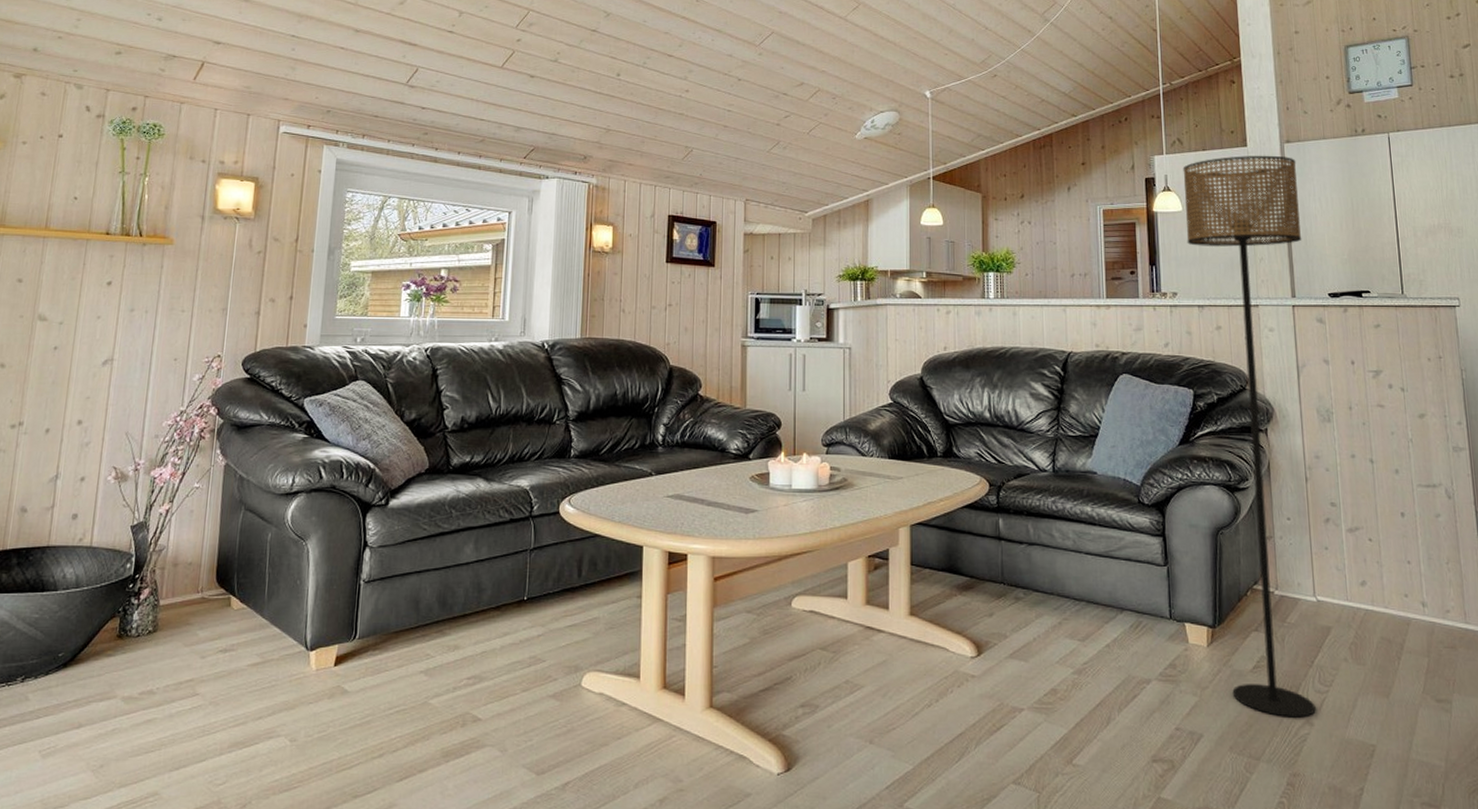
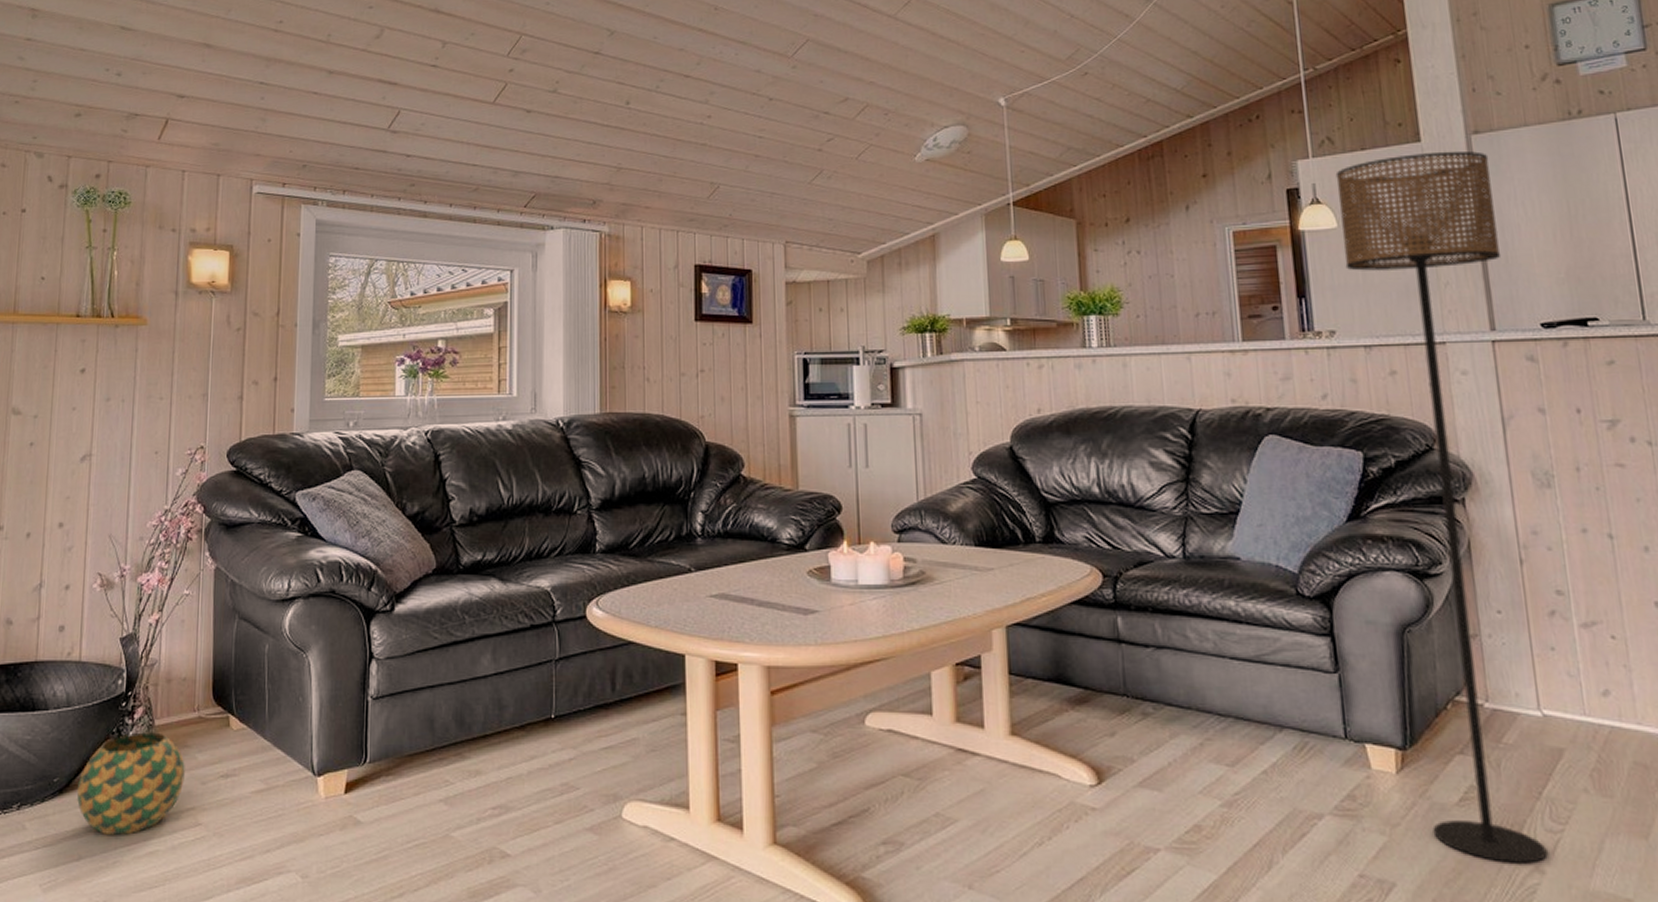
decorative ball: none [80,611,187,706] -> present [77,732,185,836]

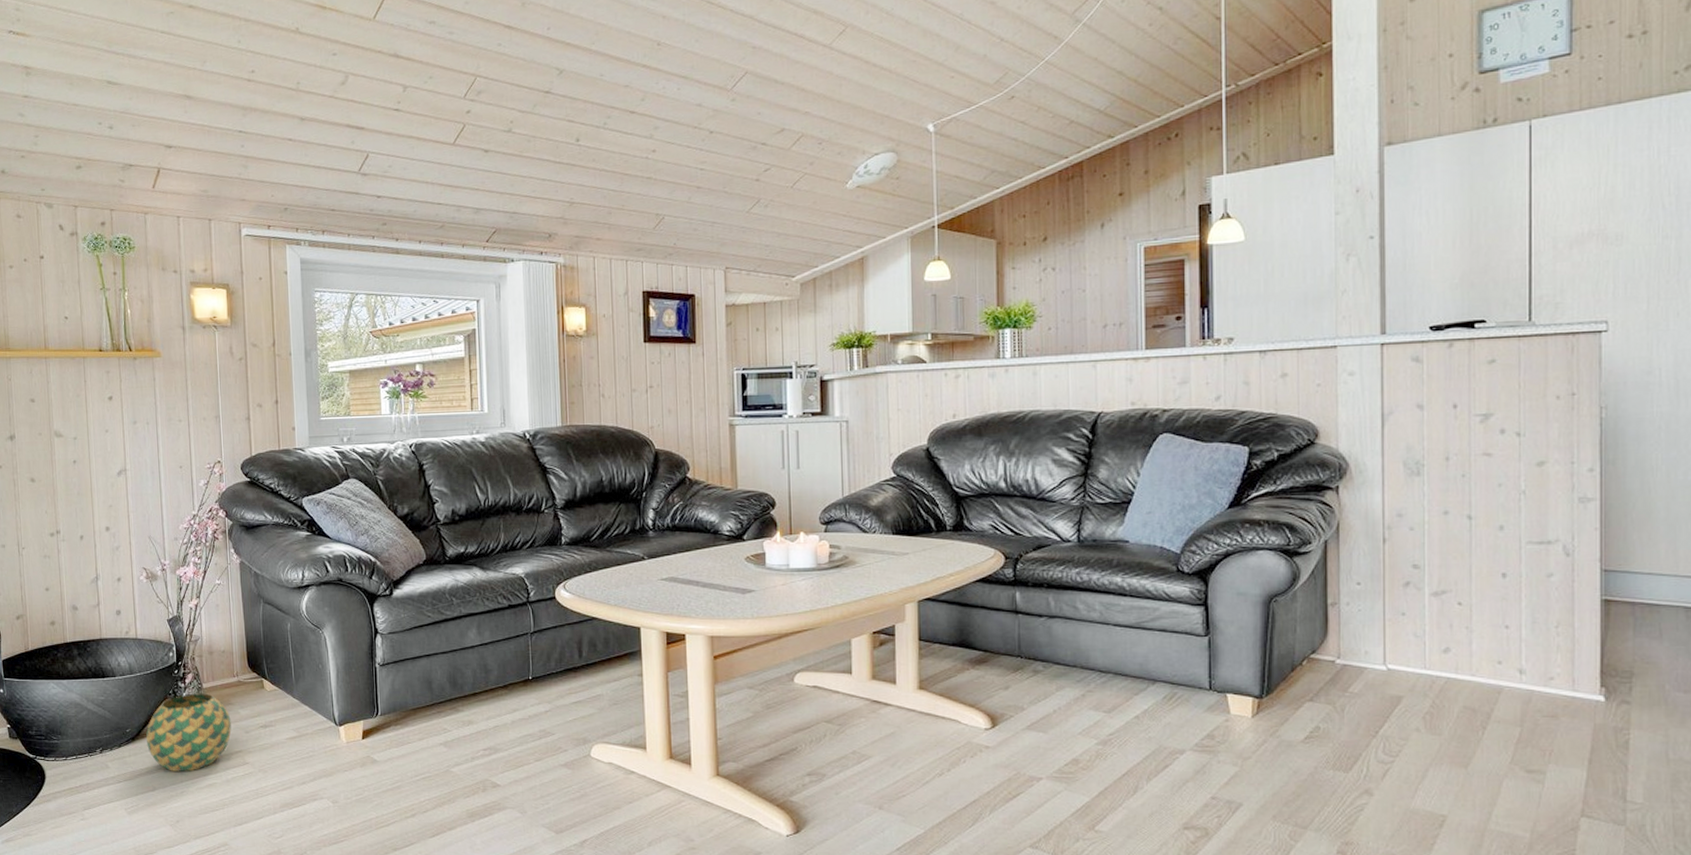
floor lamp: present [1335,150,1547,864] -> none [1247,162,1400,788]

